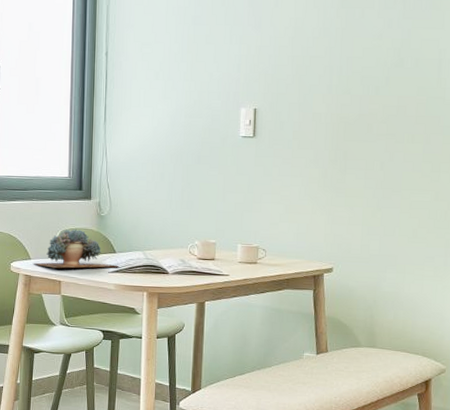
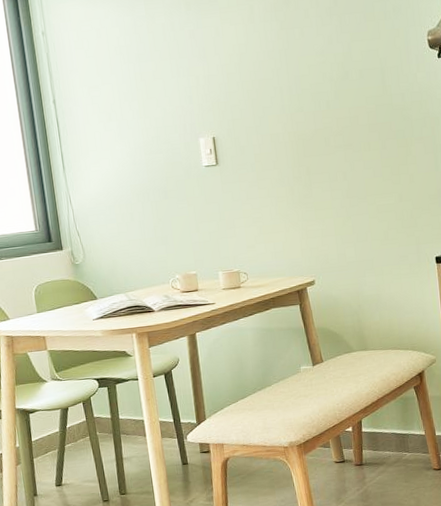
succulent plant: present [32,228,119,269] -> none [12,281,103,325]

